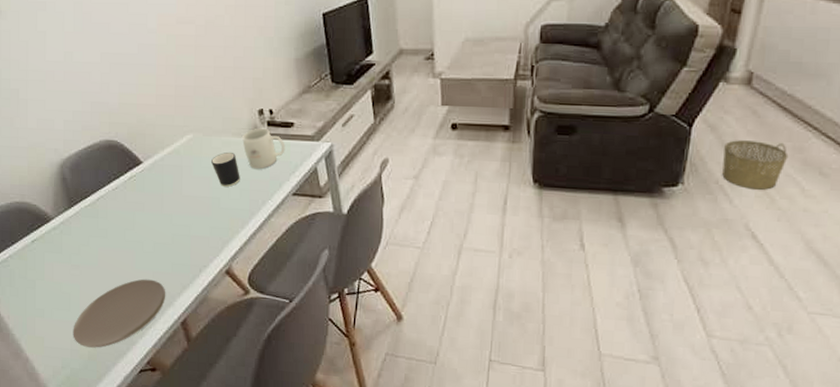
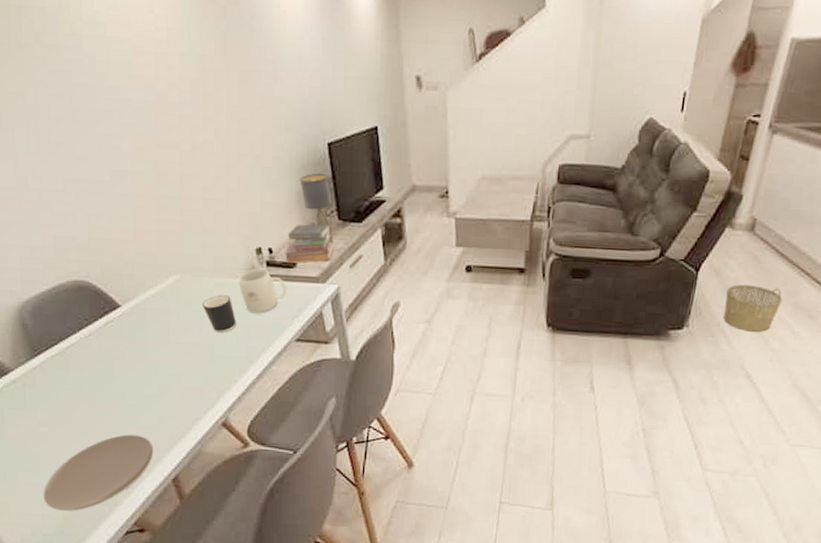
books: none [284,86,327,124] -> present [285,224,333,264]
table lamp: none [297,40,327,104] -> present [299,173,334,243]

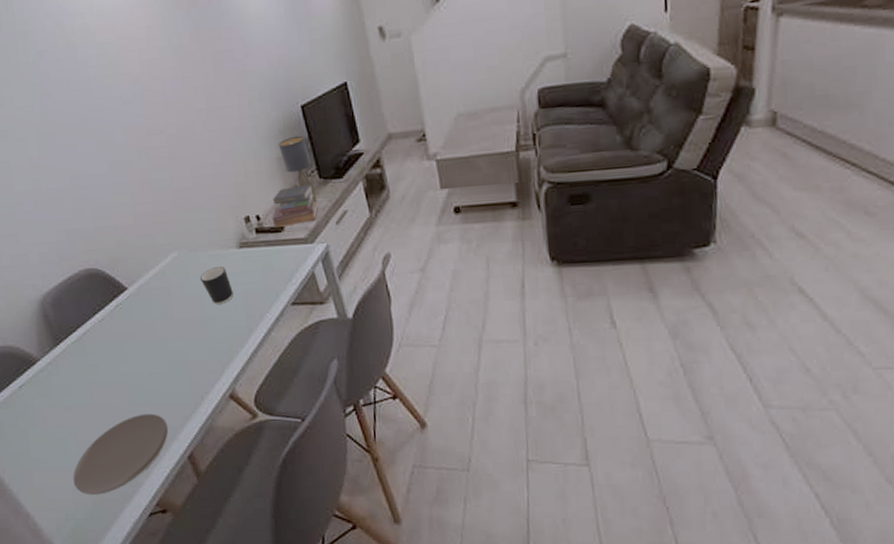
mug: present [238,268,287,314] -> none [230,236,278,282]
basket: present [723,284,783,332] -> none [755,185,828,240]

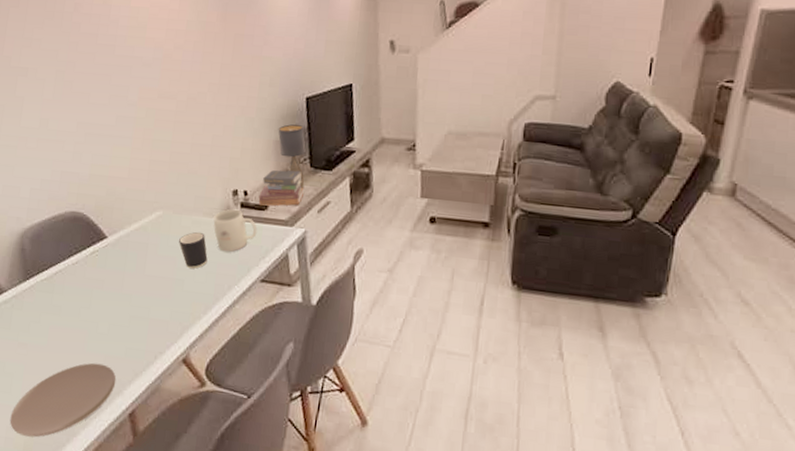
mug: none [230,236,278,282] -> present [213,209,258,252]

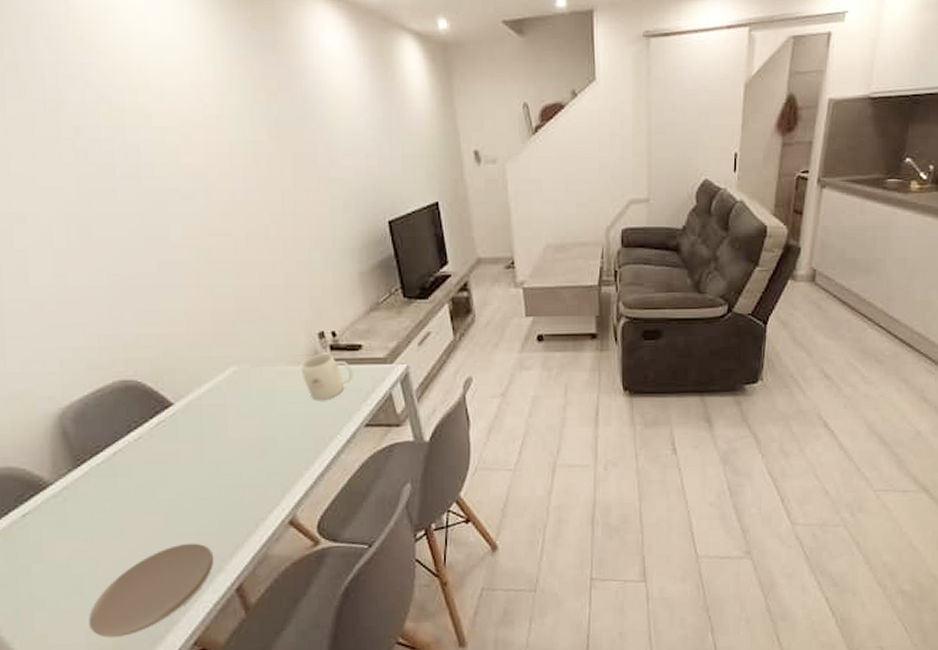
mug: present [179,231,208,269] -> none [263,383,301,424]
books: present [258,170,304,207] -> none [349,302,400,346]
table lamp: present [278,124,307,188] -> none [361,251,400,321]

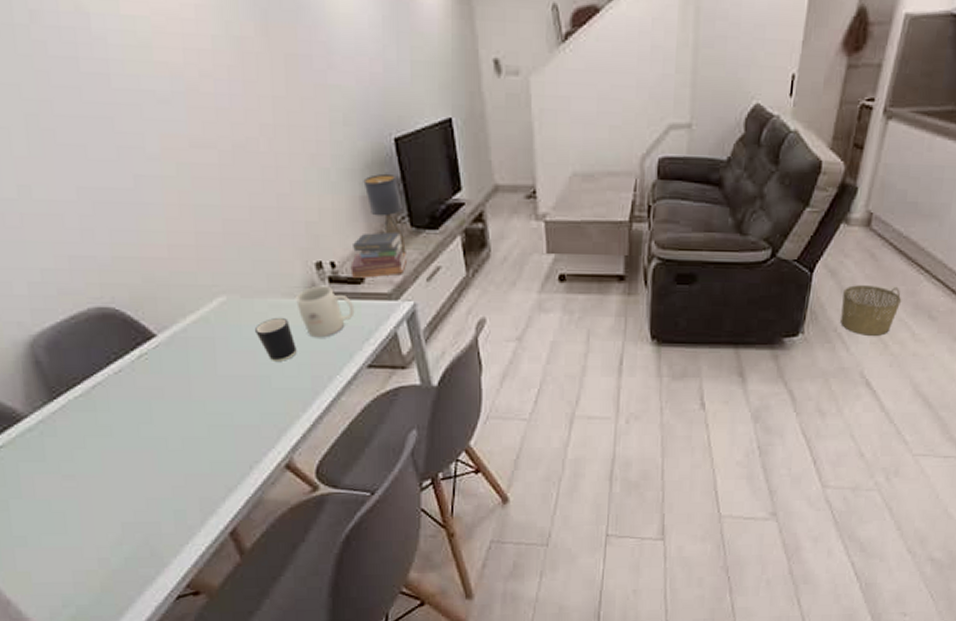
plate: present [88,543,214,638] -> none [74,484,206,577]
mug: none [263,383,301,424] -> present [255,317,297,361]
books: none [349,302,400,346] -> present [350,232,406,279]
table lamp: none [361,251,400,321] -> present [363,173,406,253]
basket: none [796,334,850,380] -> present [840,285,902,336]

